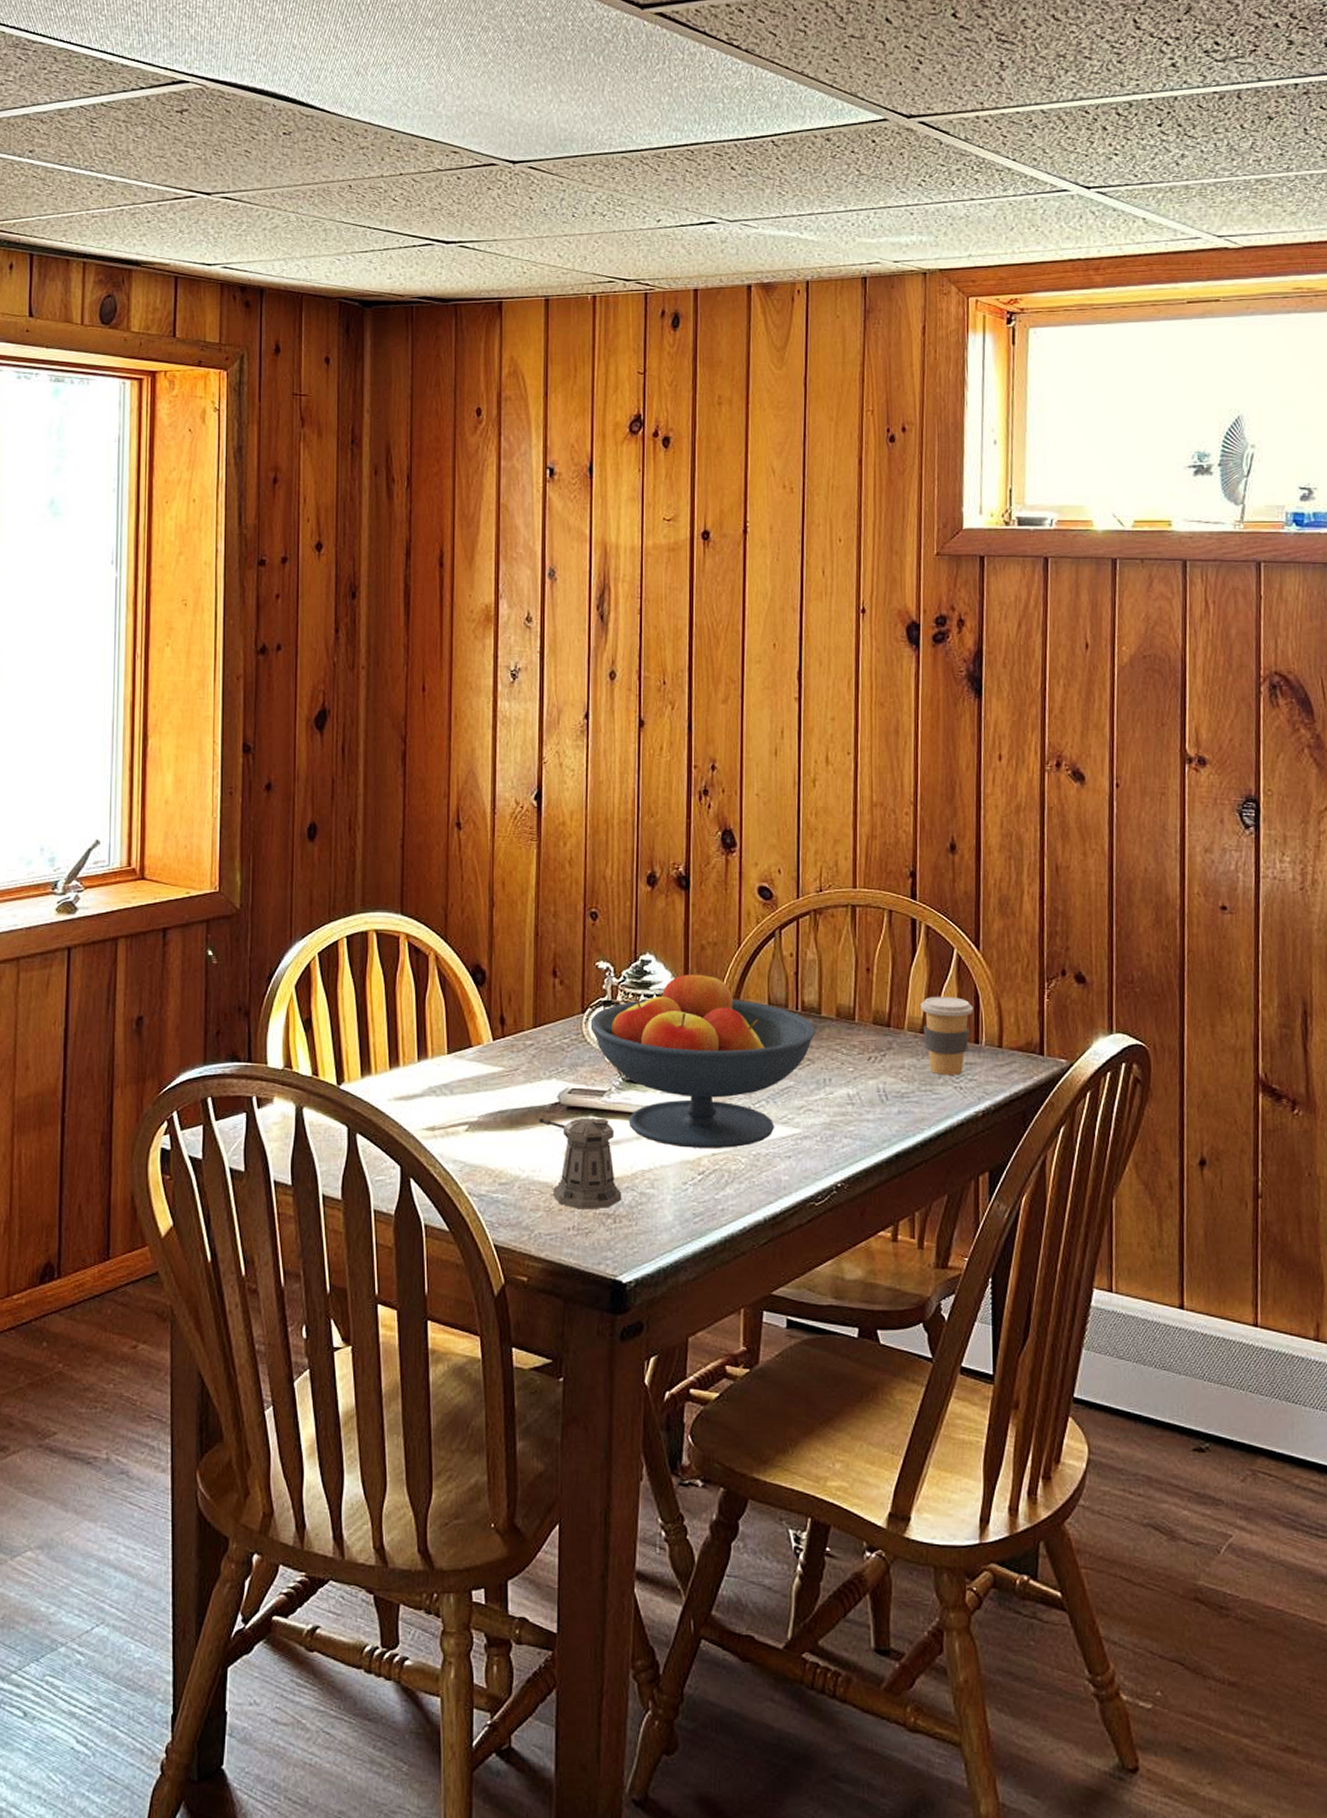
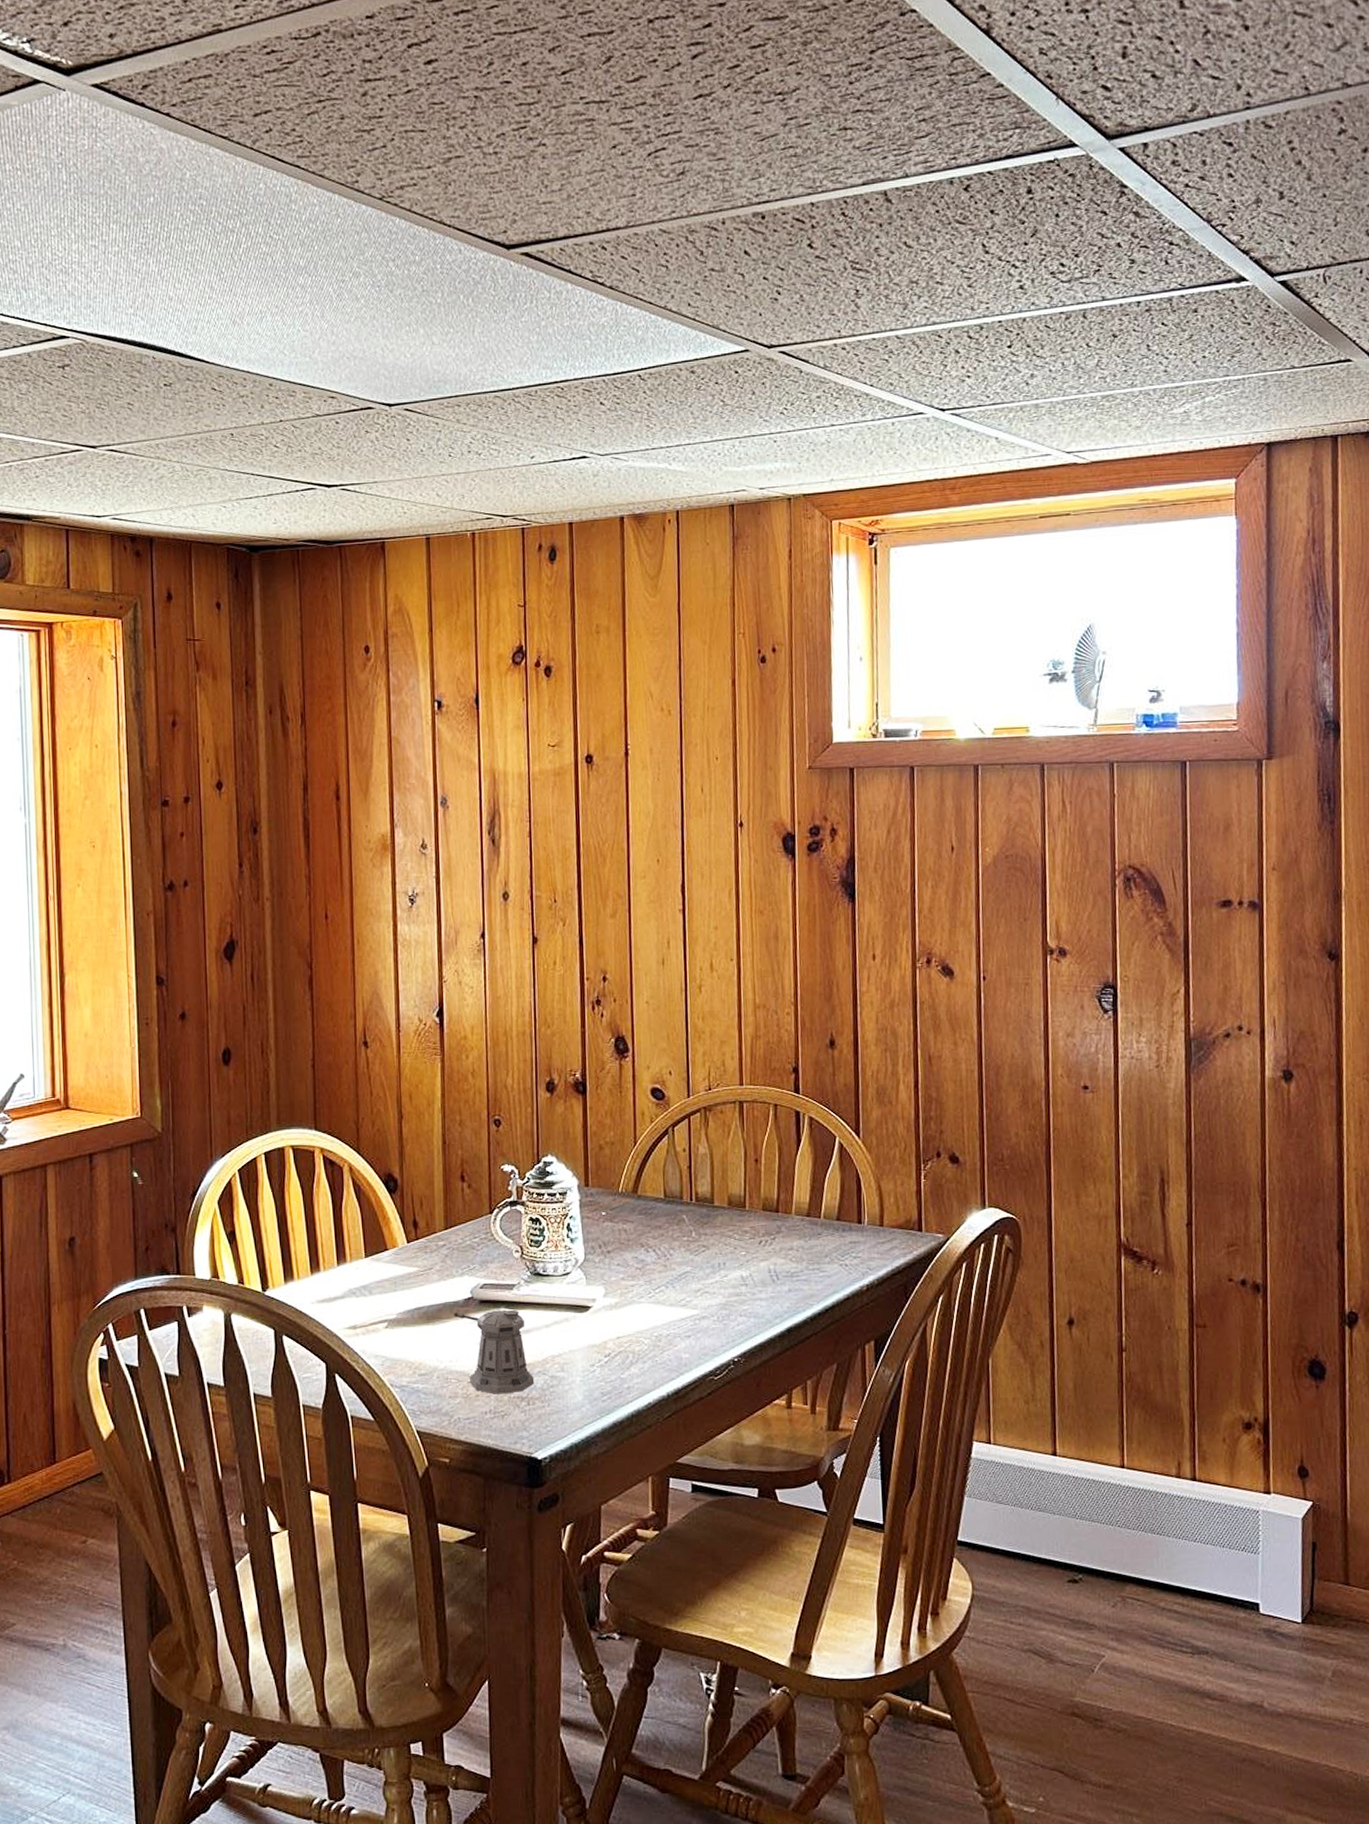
fruit bowl: present [591,968,816,1148] -> none [499,1167,710,1333]
coffee cup: present [921,996,974,1075] -> none [806,1181,856,1254]

